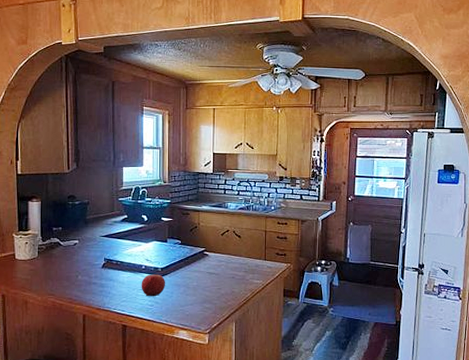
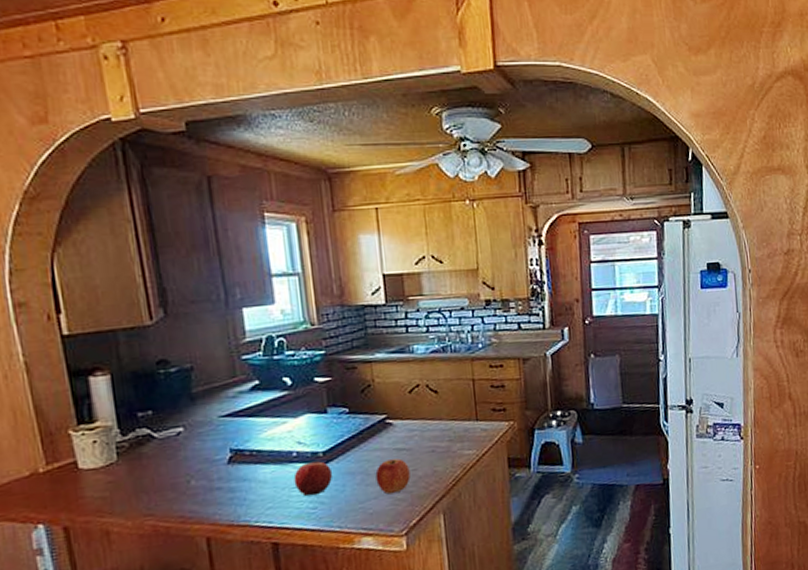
apple: none [193,279,216,303] -> present [375,458,410,494]

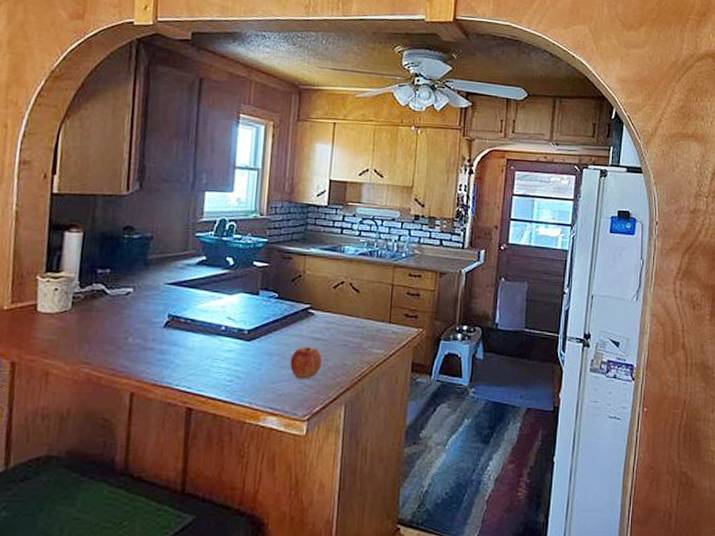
apple: present [293,461,333,496] -> none [217,338,253,369]

